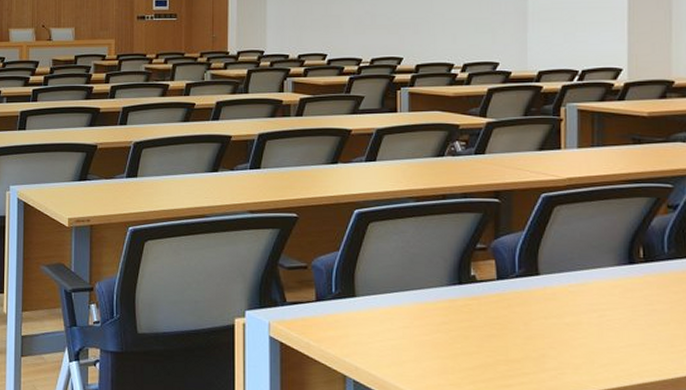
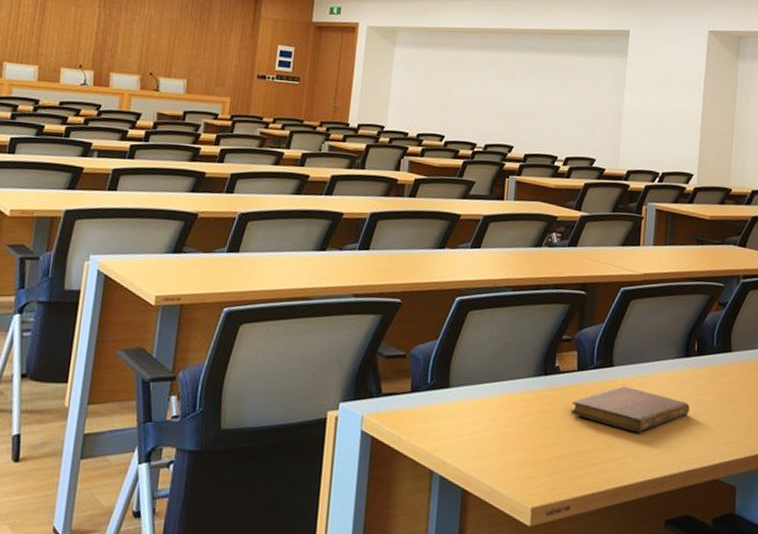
notebook: none [493,295,638,343] -> present [571,386,689,433]

